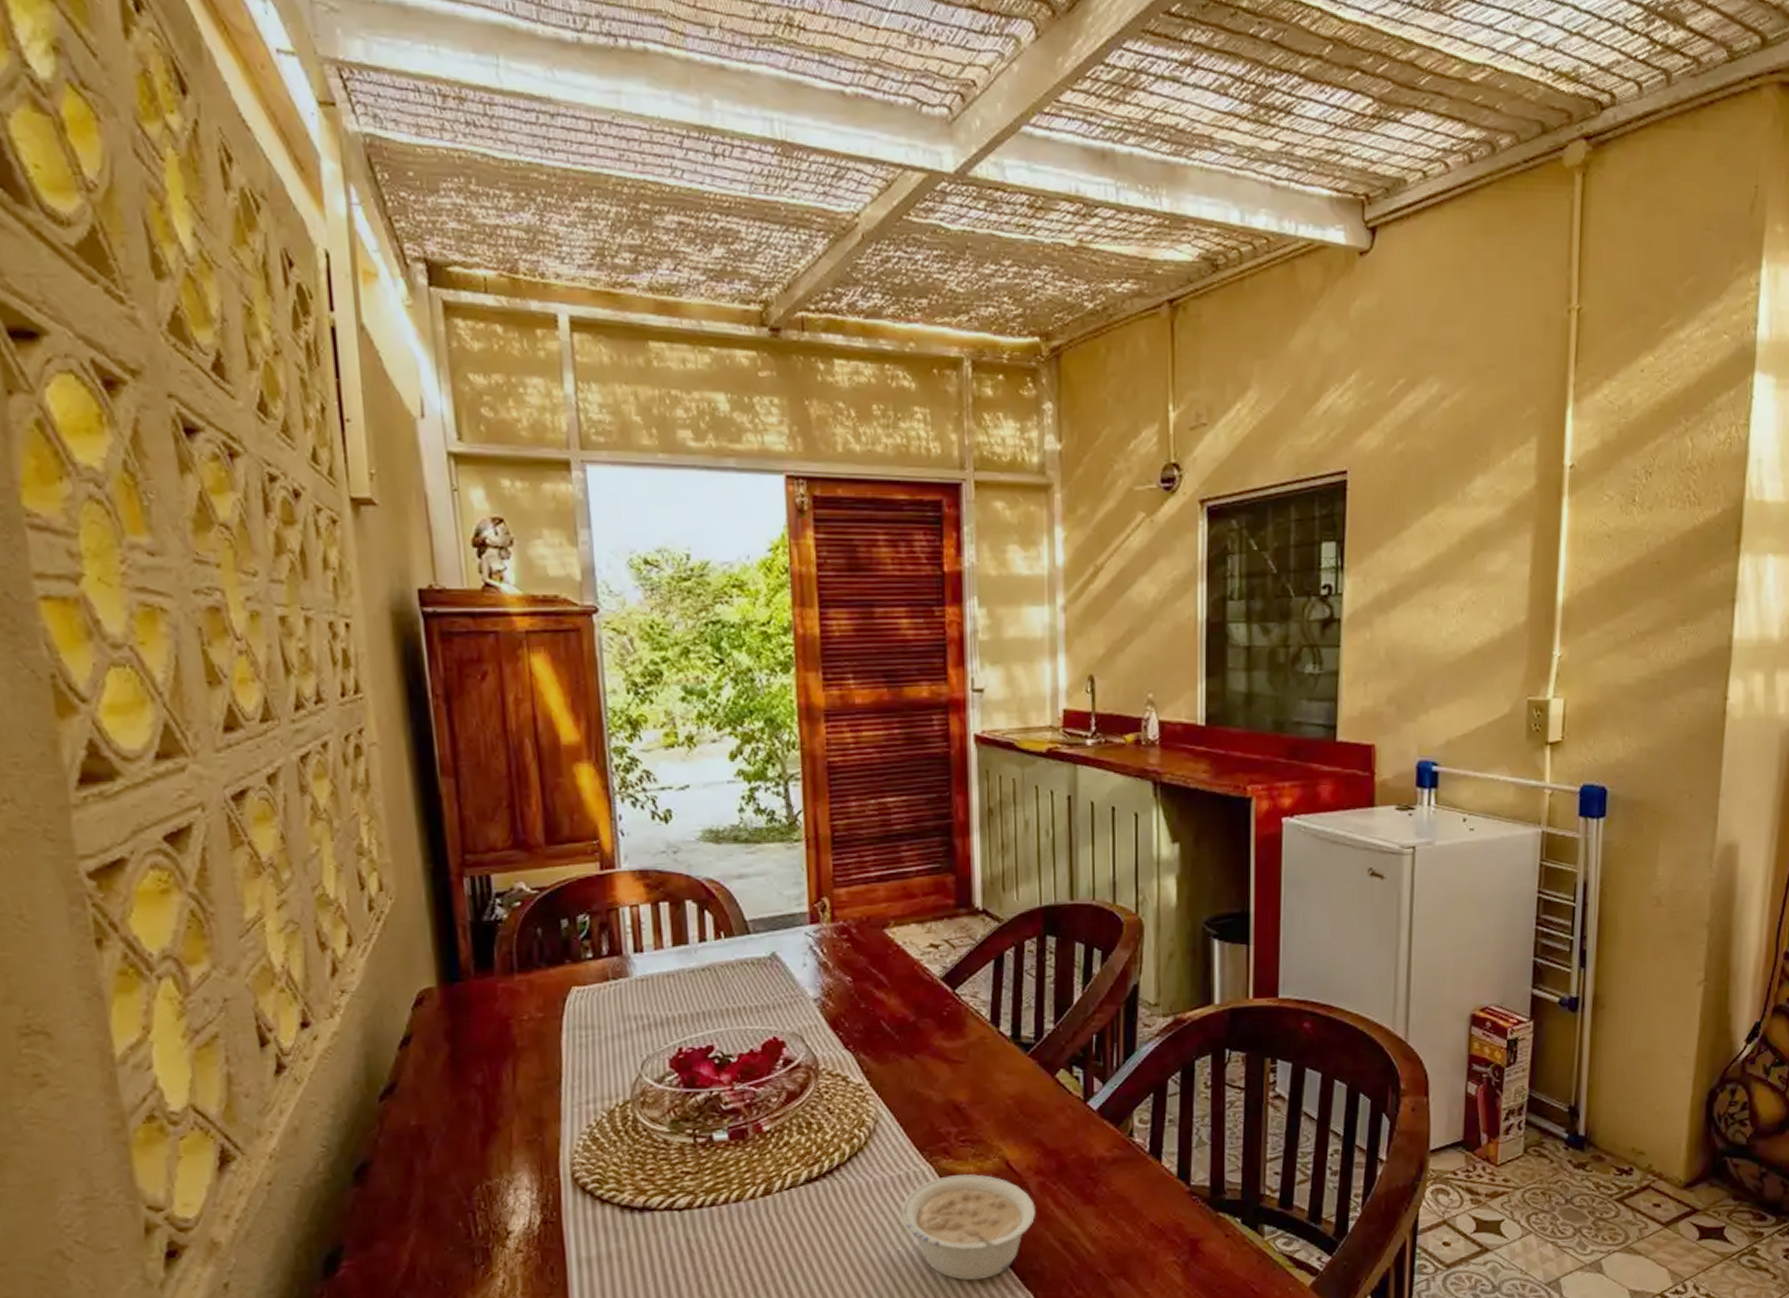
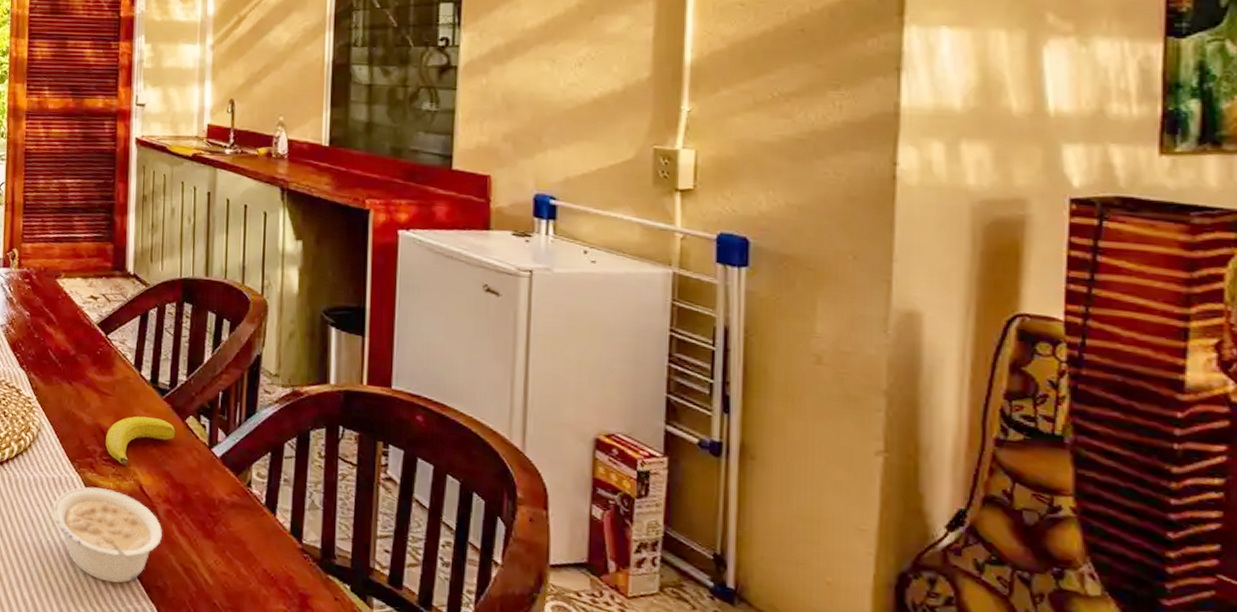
banana: none [961,1079,1045,1142] -> present [106,416,176,466]

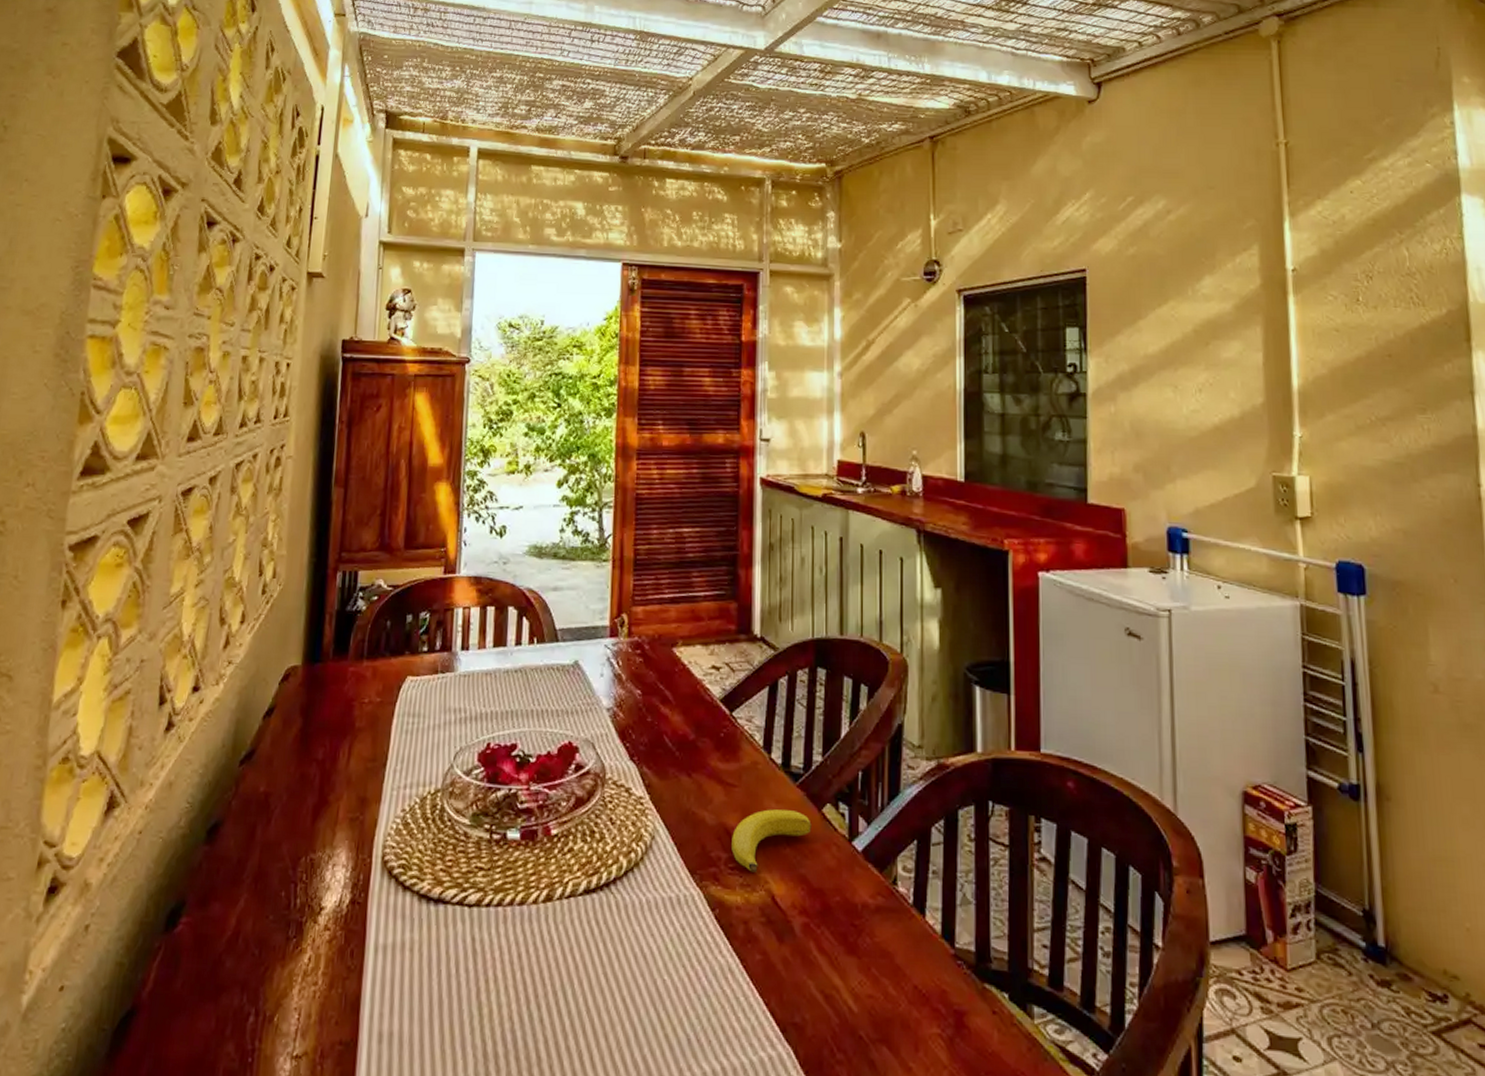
legume: present [52,487,163,583] -> none [669,903,800,1025]

